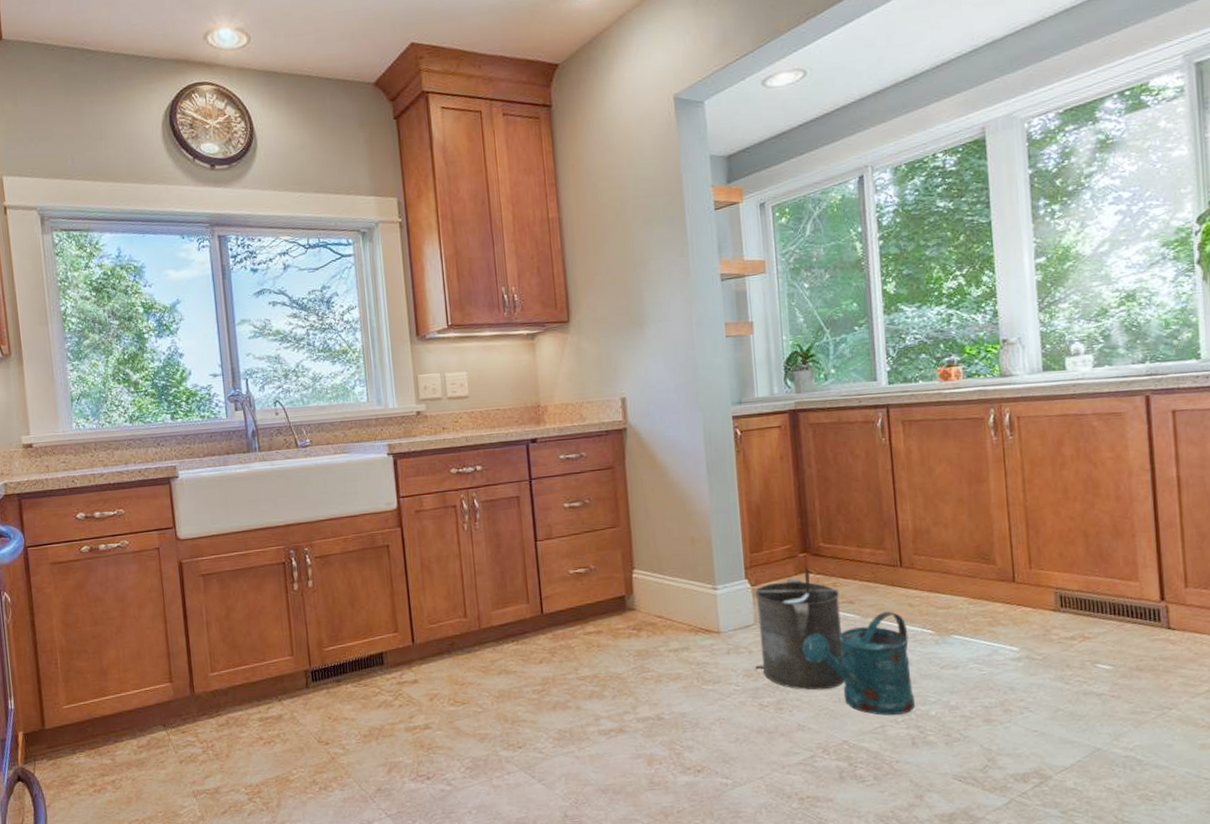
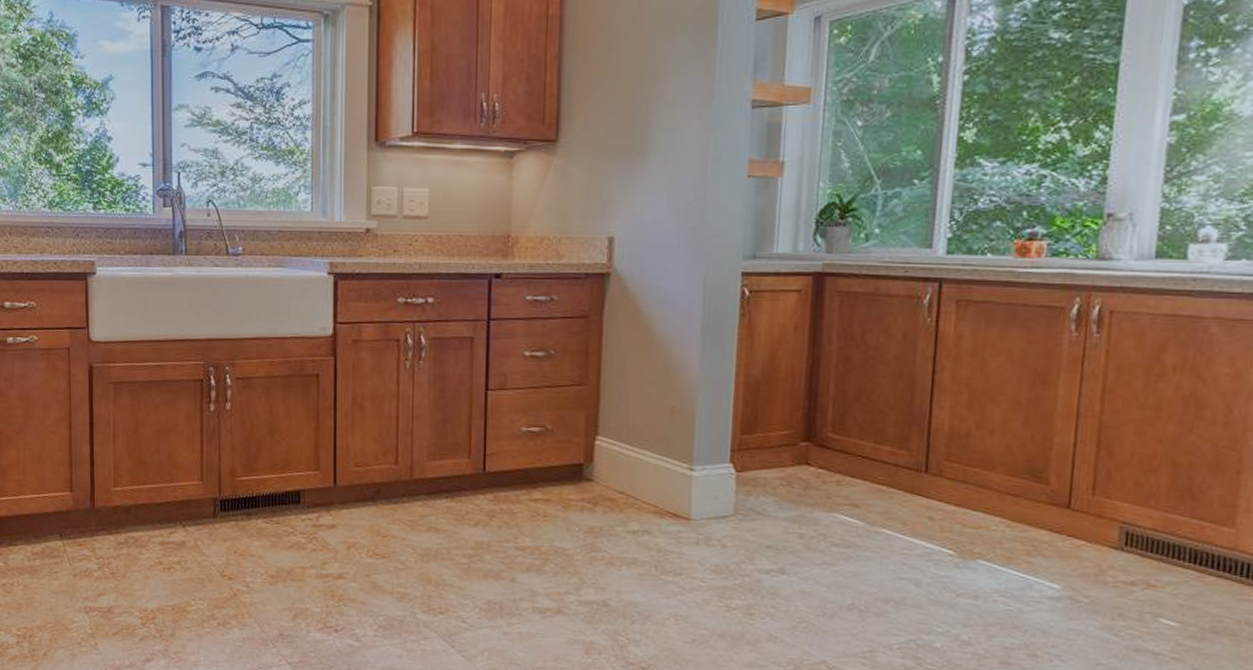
bucket: present [754,567,845,691] -> none [726,458,844,601]
watering can: present [802,611,916,716] -> none [788,522,922,641]

